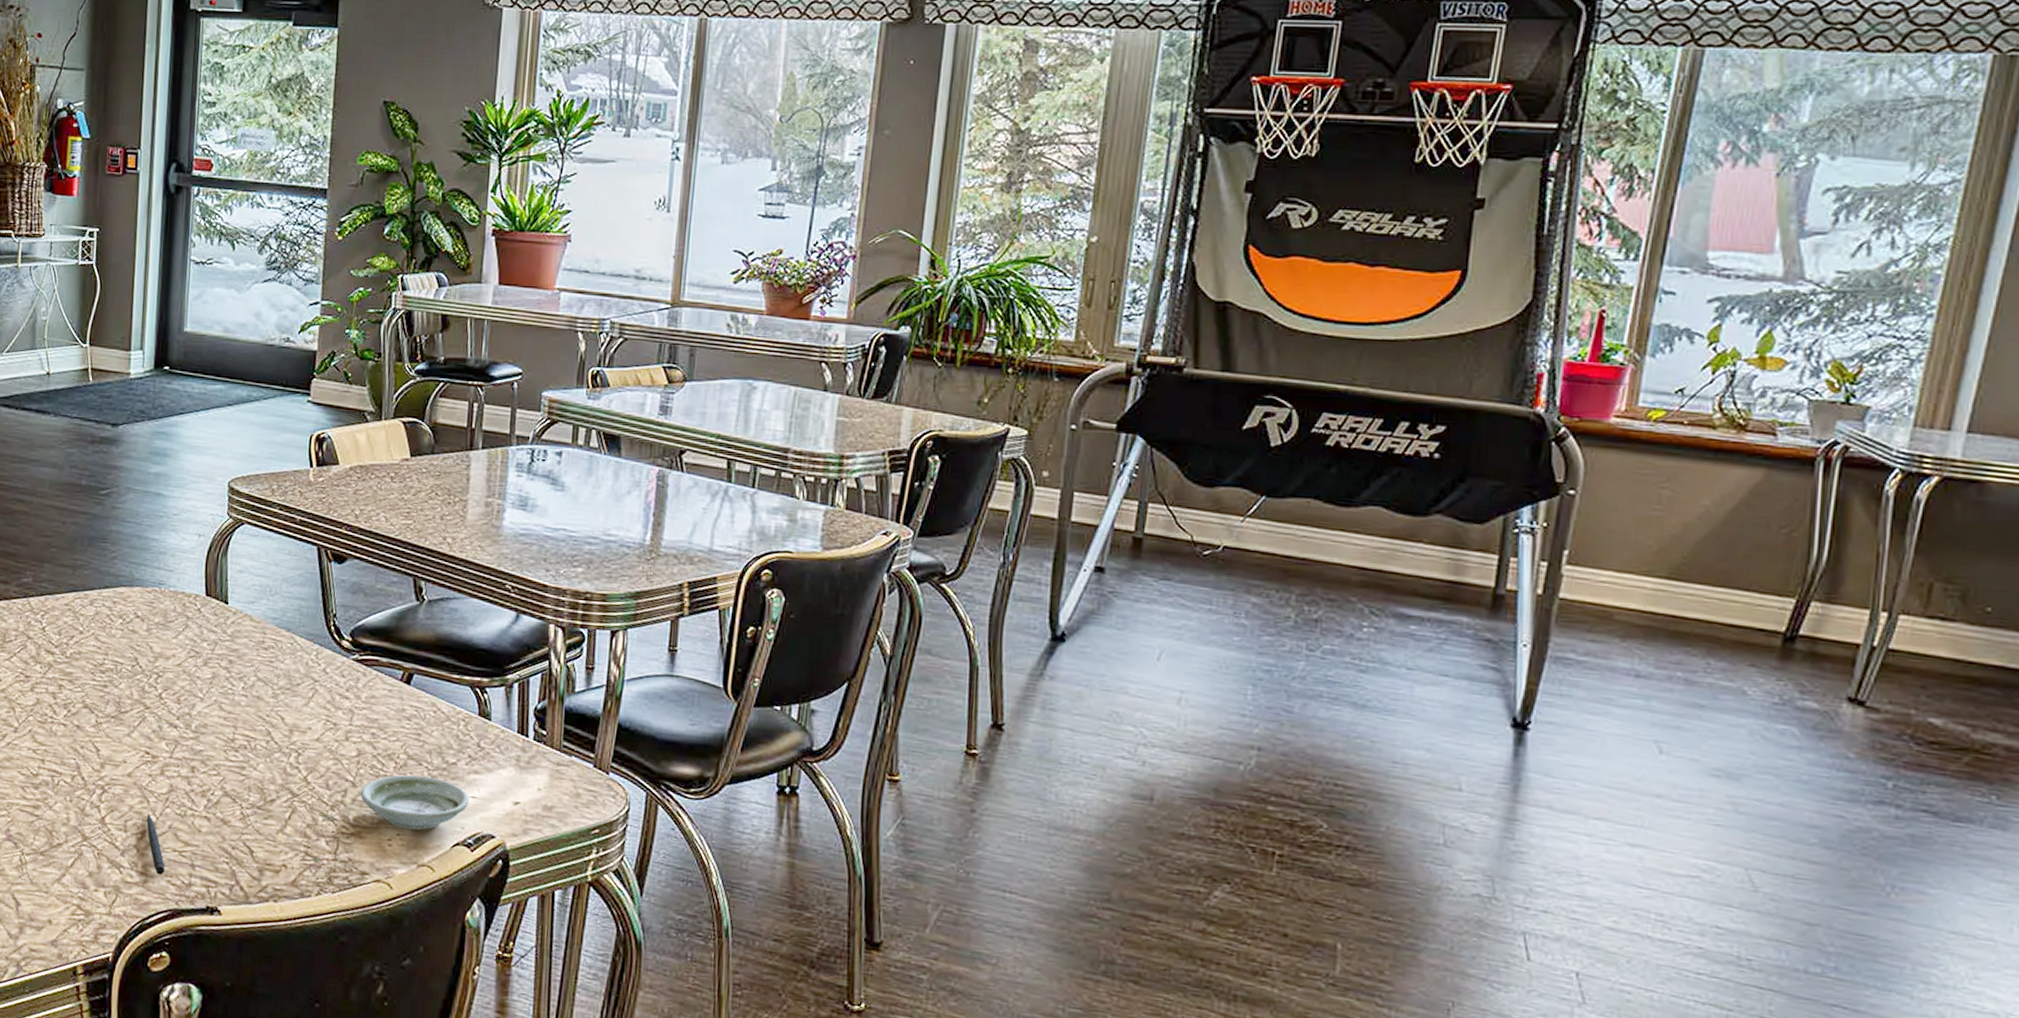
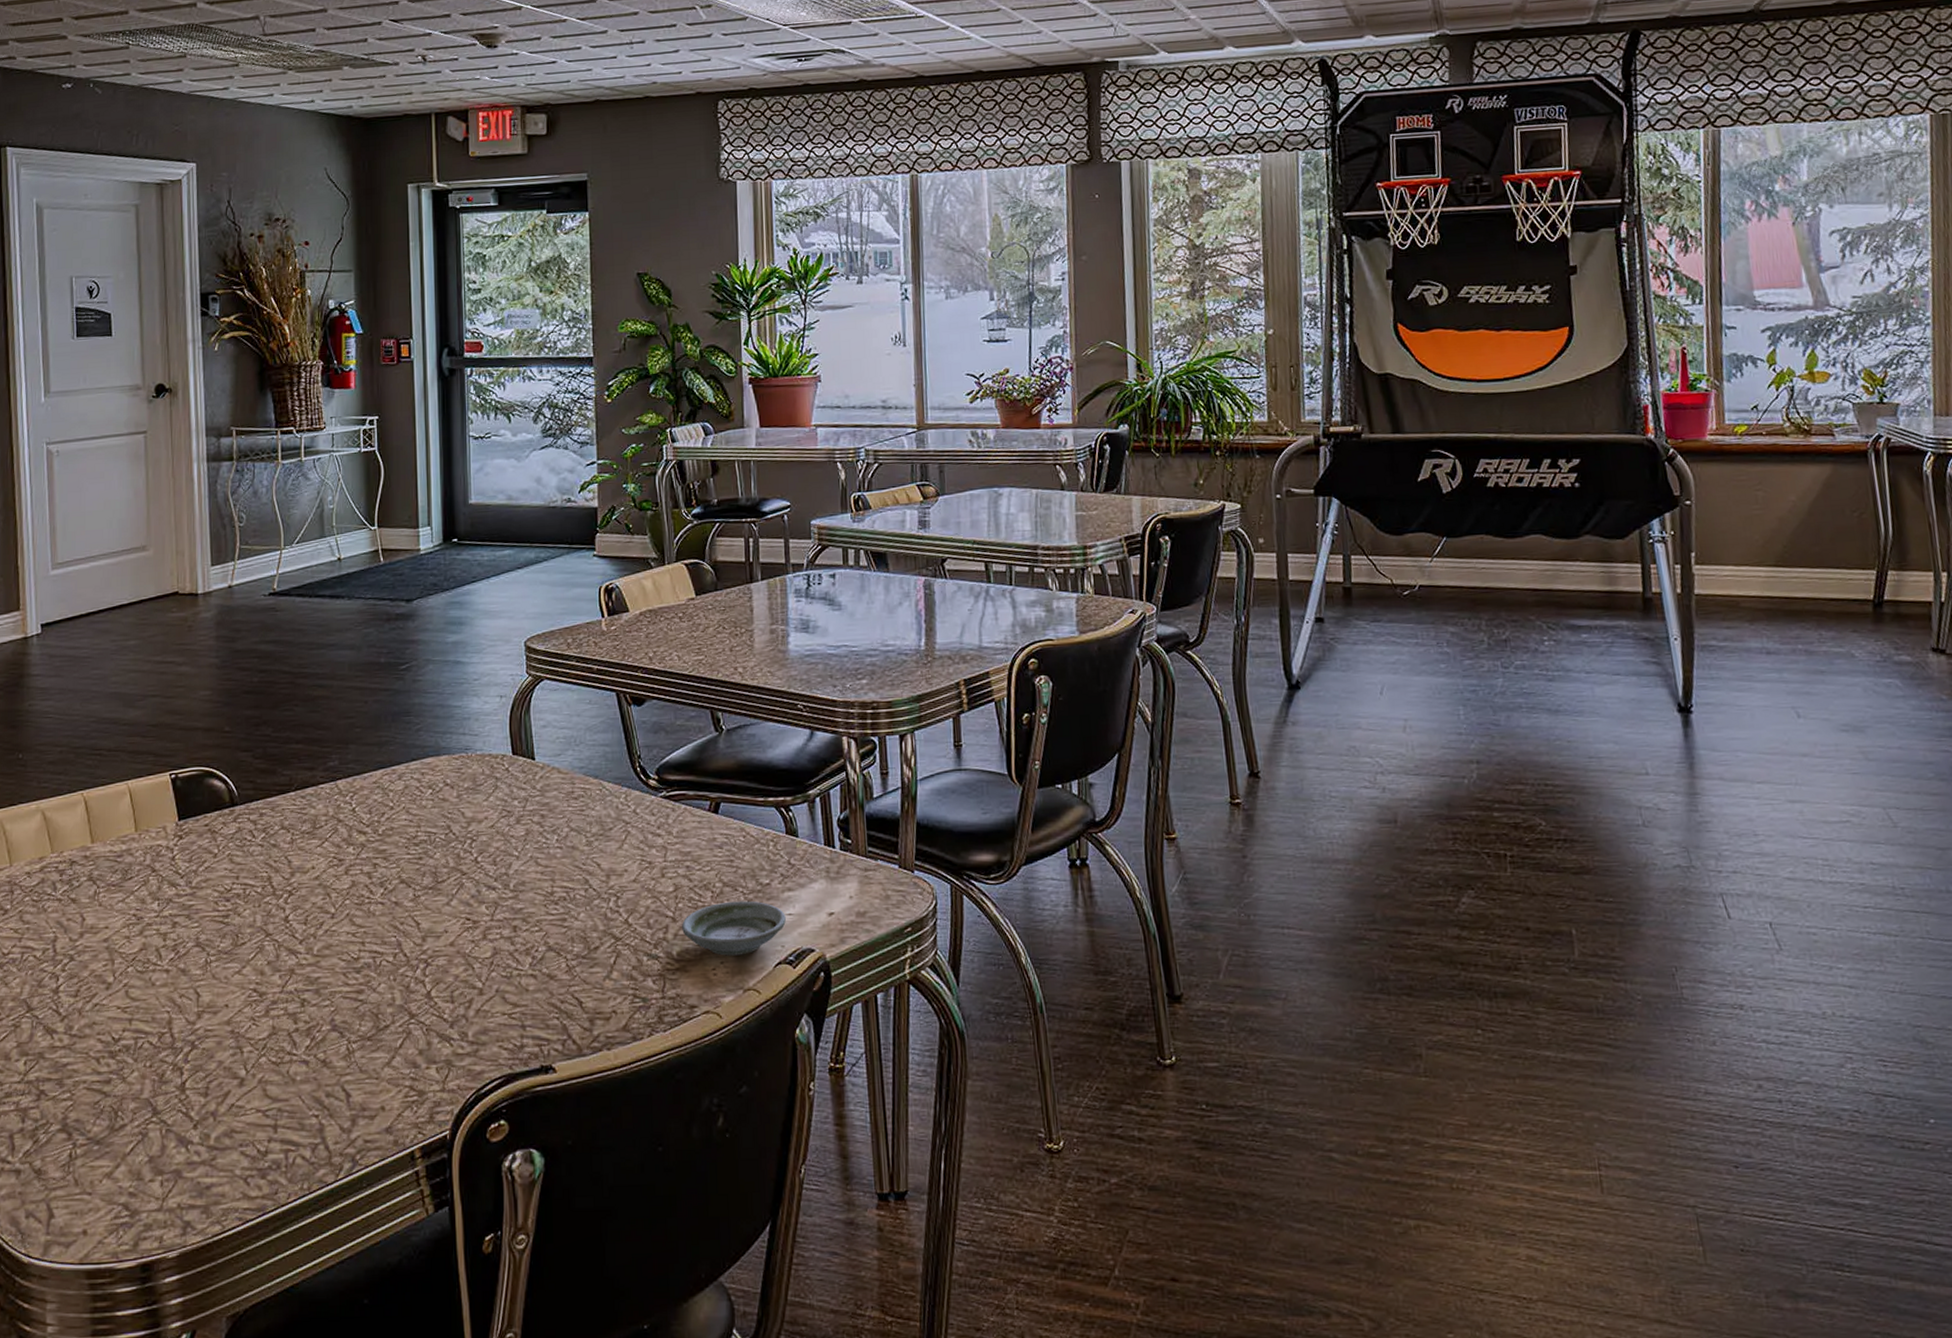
pen: present [146,814,165,875] -> none [473,981,496,1042]

